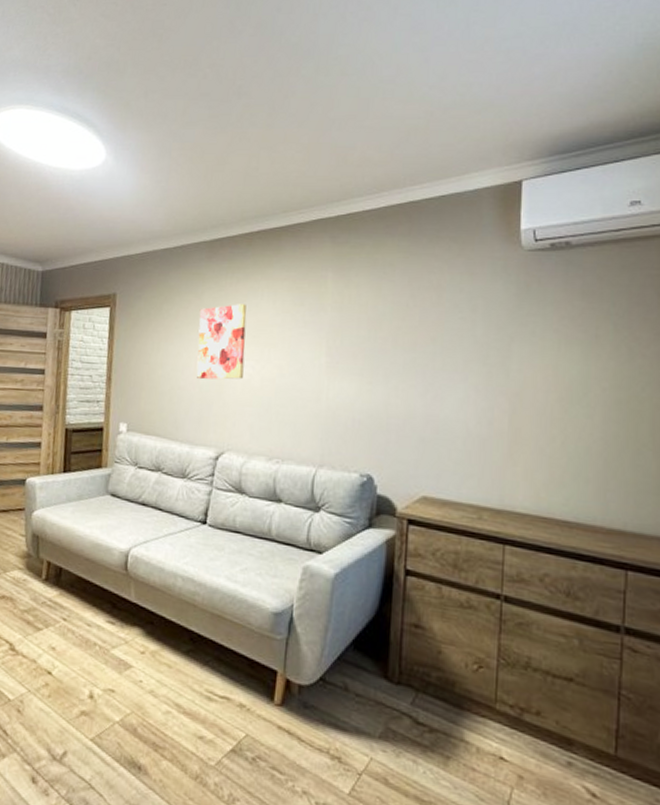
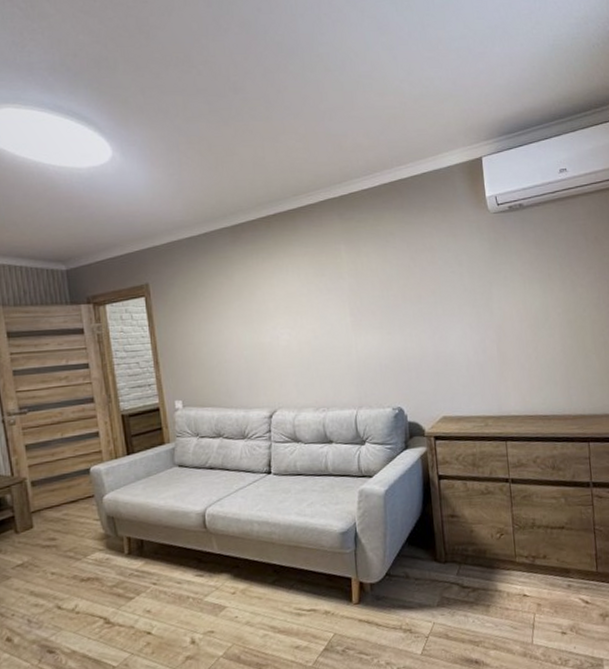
wall art: present [196,304,247,380] -> none [232,280,282,350]

